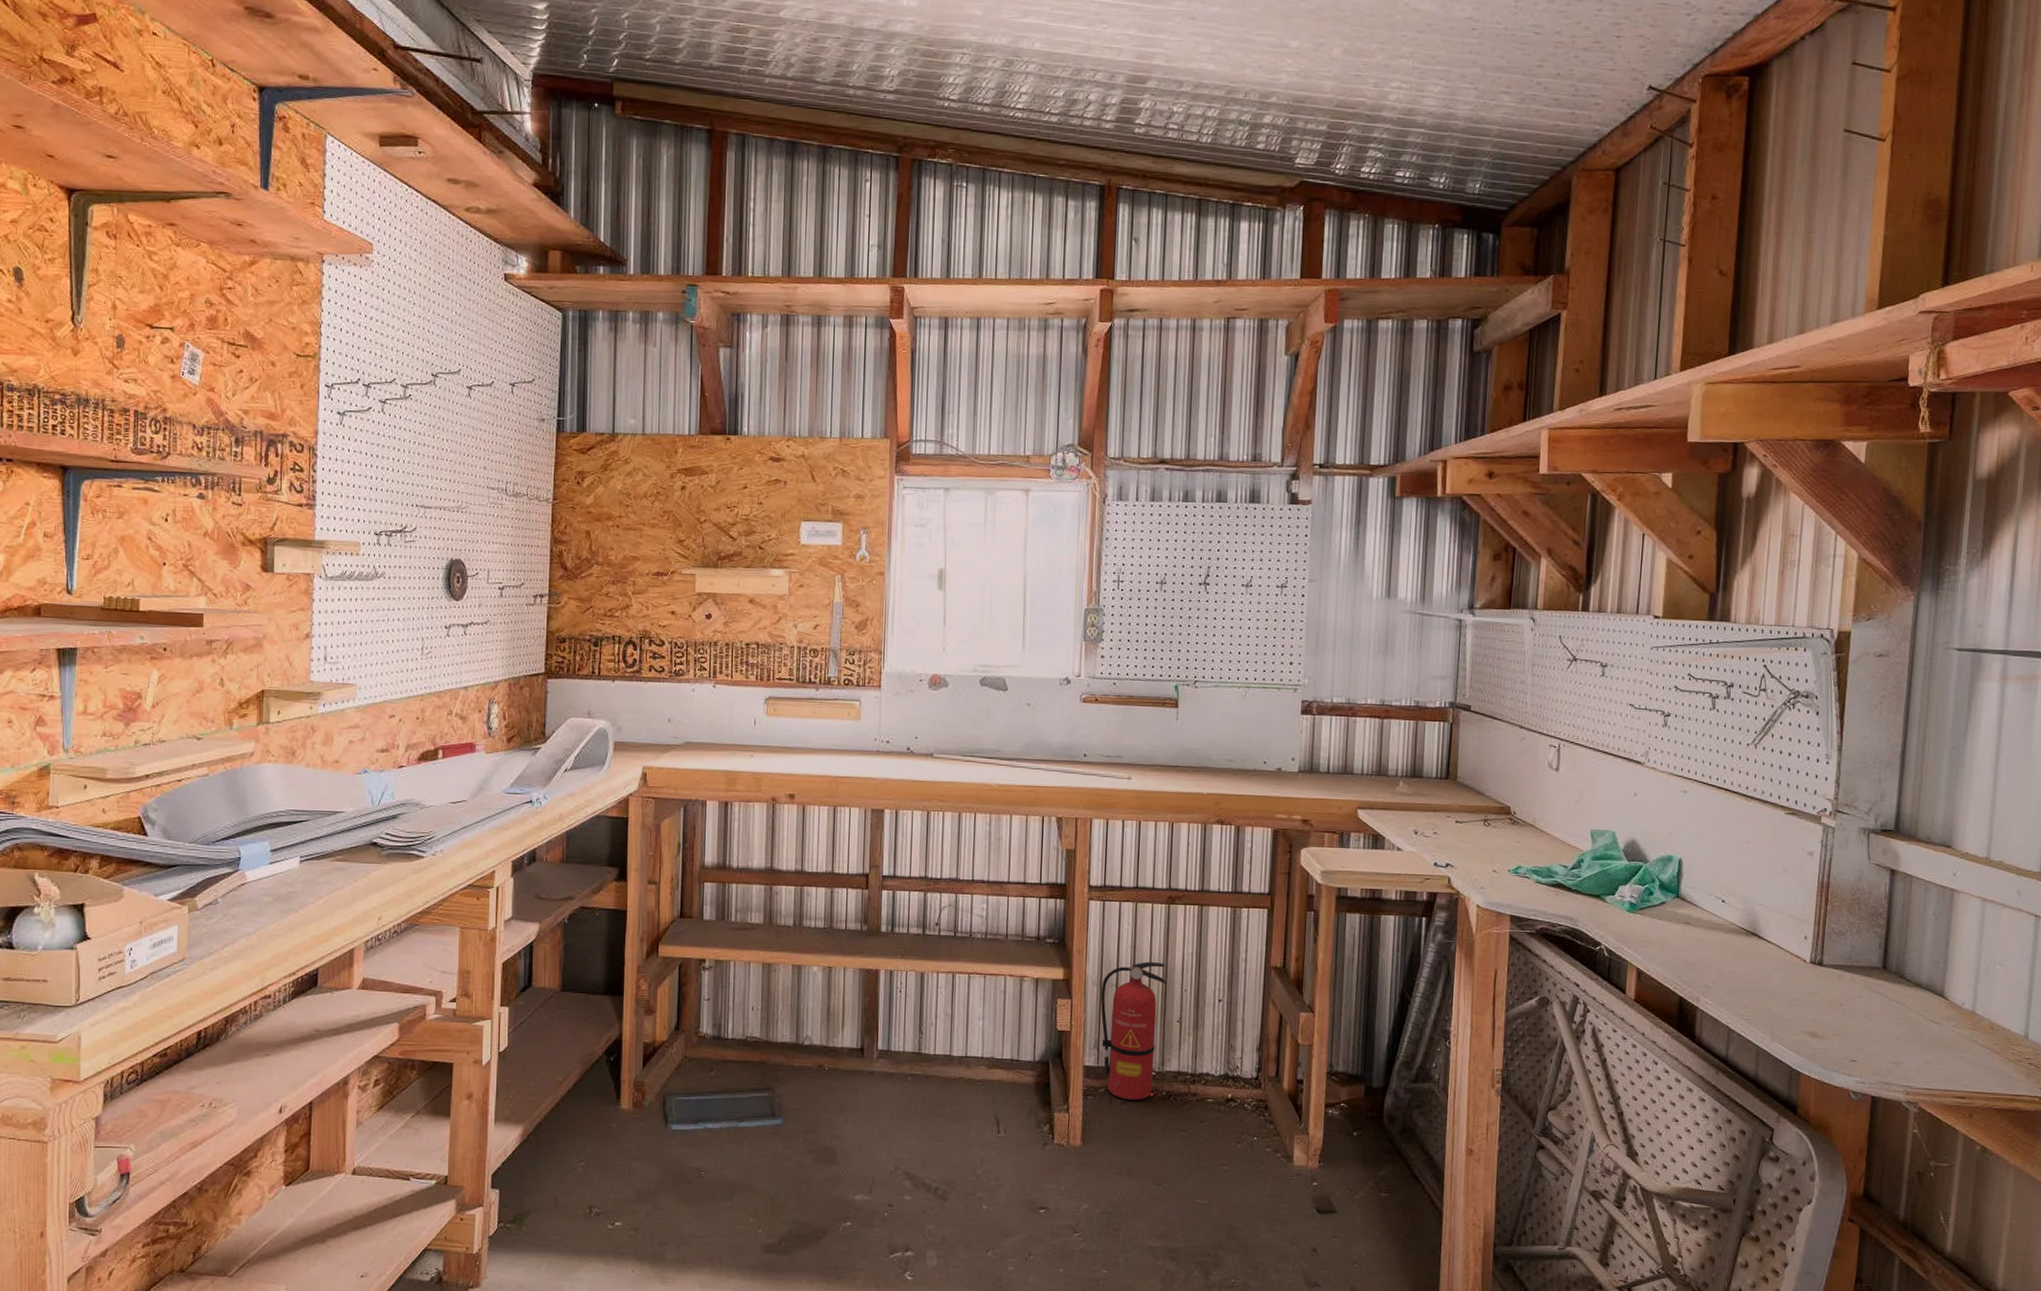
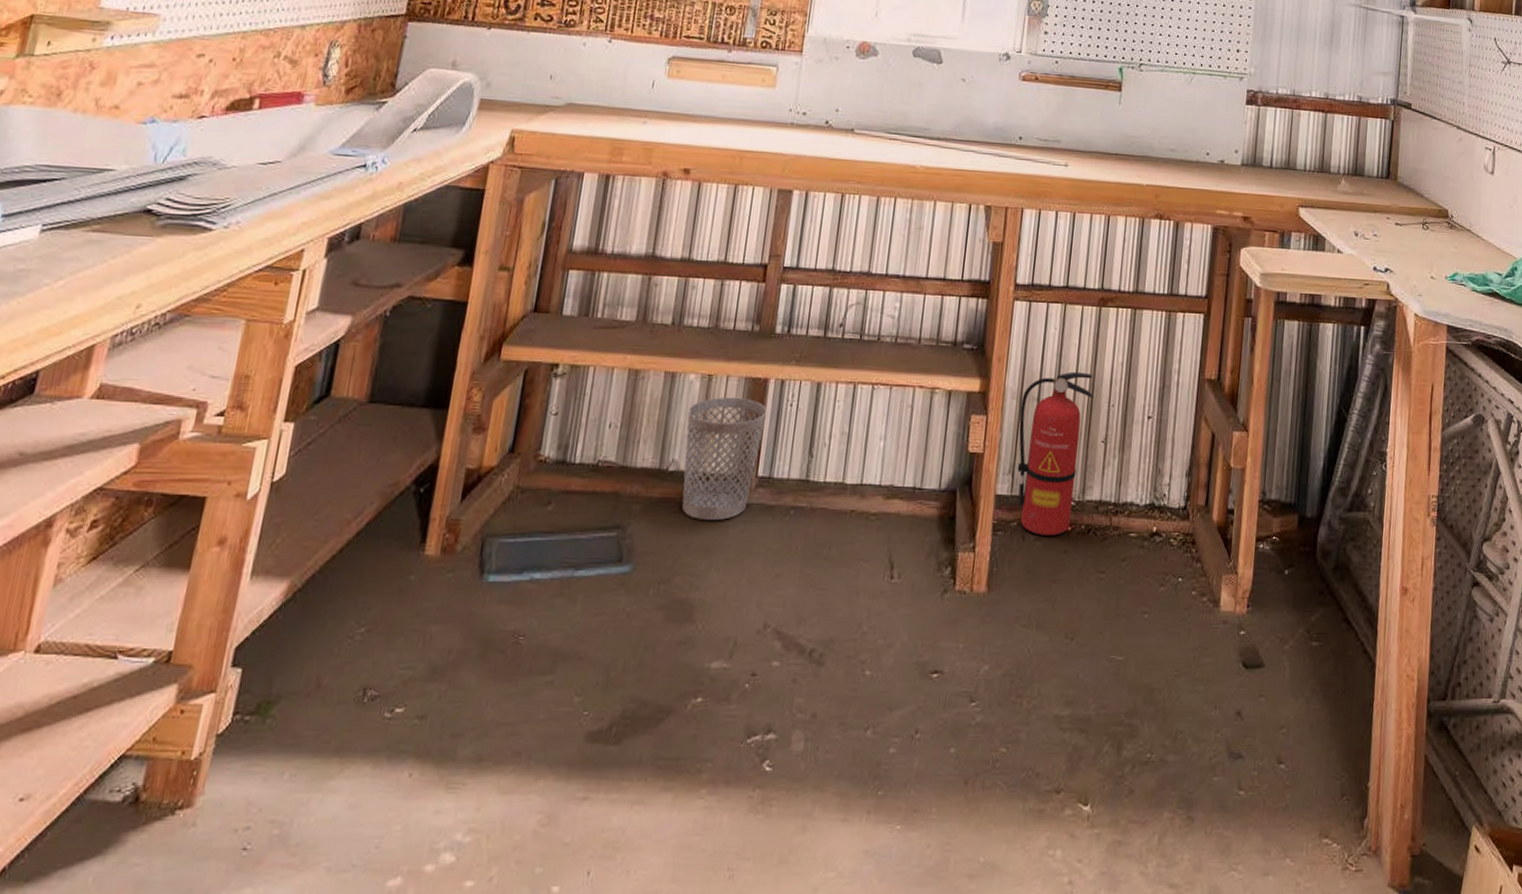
wastebasket: none [815,985,881,1084] -> present [682,396,768,520]

